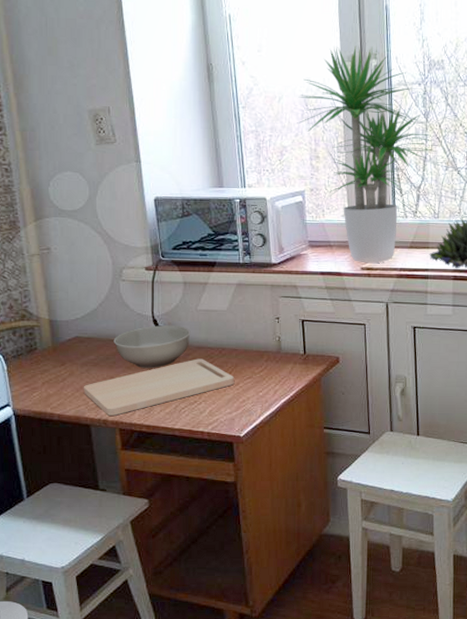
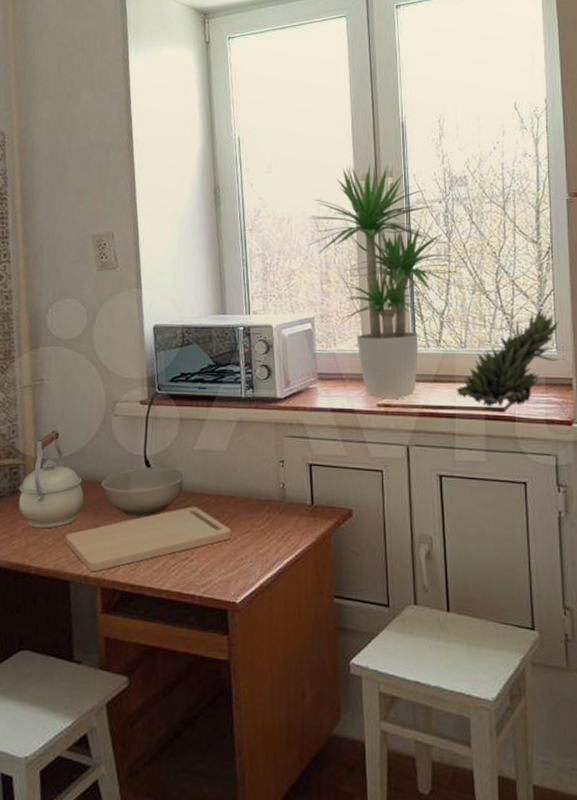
kettle: none [36,294,99,381] -> present [19,429,85,529]

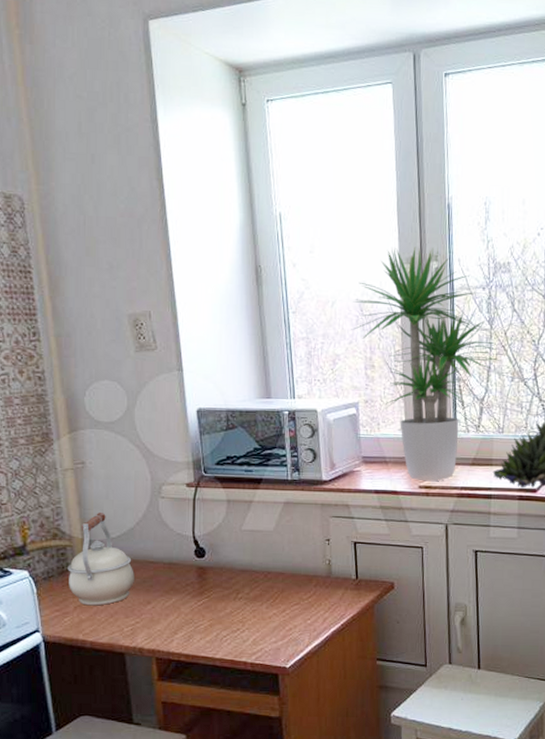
cutting board: present [65,507,232,571] -> none [118,583,281,643]
bowl: present [101,467,185,516] -> none [151,546,234,592]

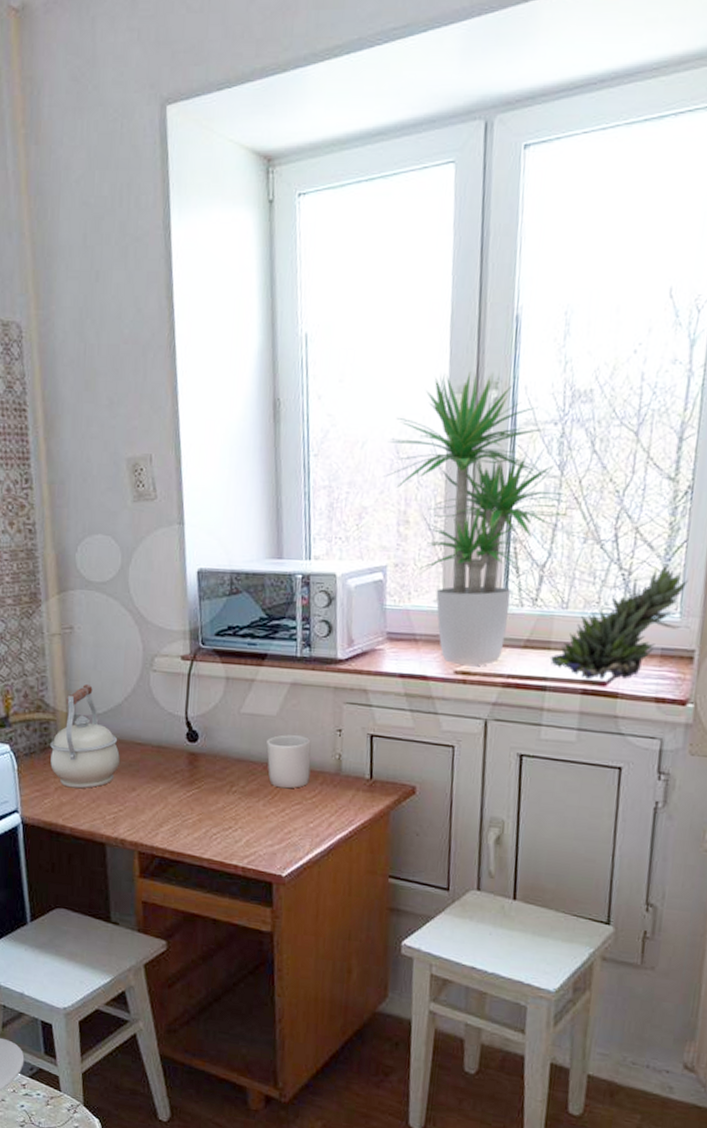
mug: none [266,545,305,592] -> present [266,734,311,789]

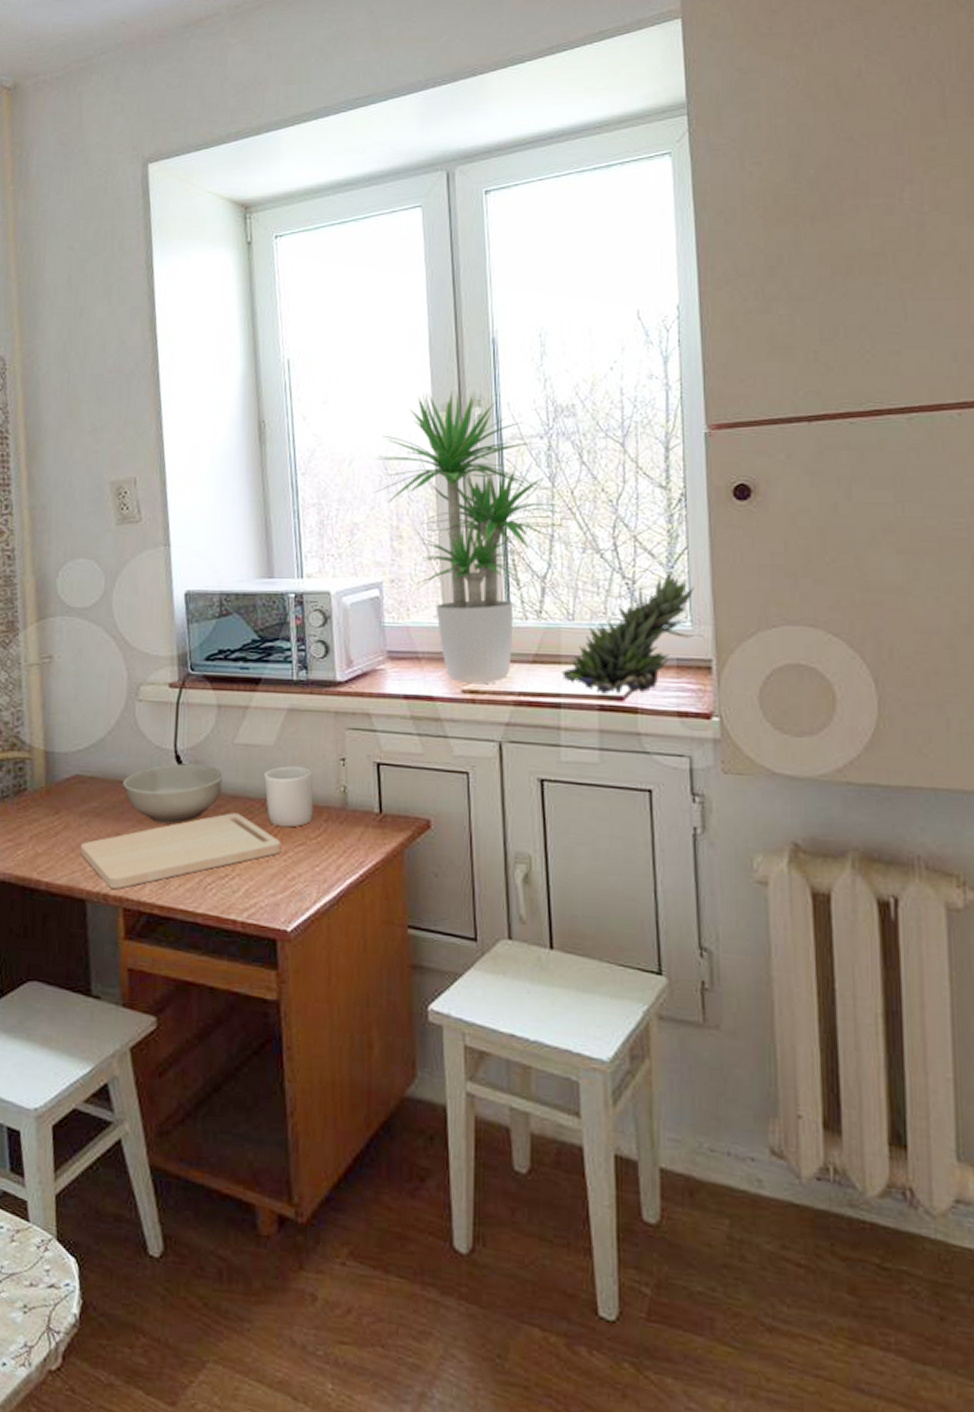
kettle: present [50,683,121,789] -> none [25,717,104,836]
cutting board: none [100,774,280,835] -> present [80,813,282,889]
bowl: none [138,729,231,782] -> present [122,763,224,824]

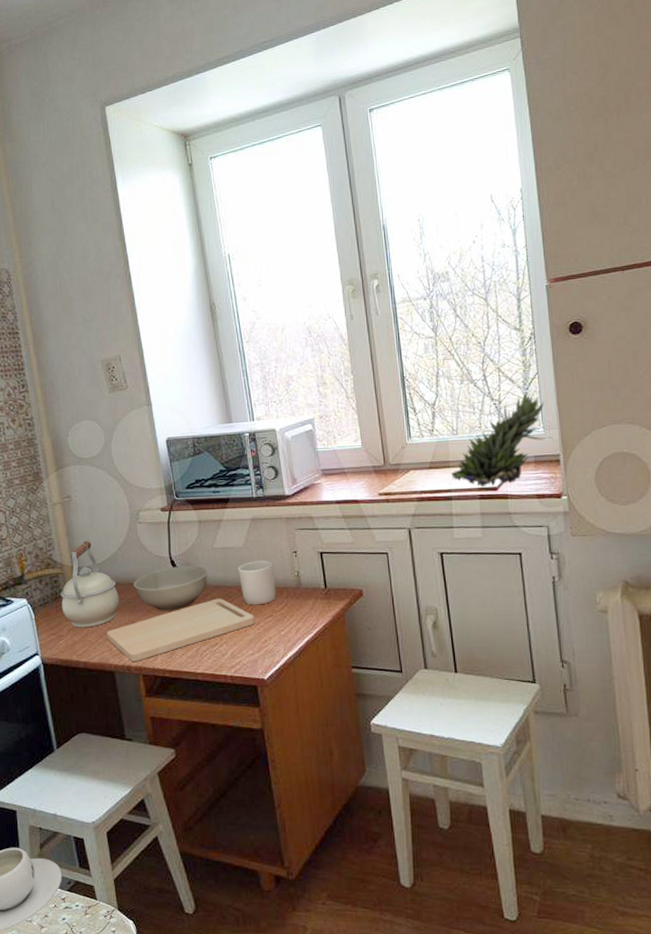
kettle: none [25,717,104,836] -> present [60,540,120,628]
potted plant: present [373,391,570,685] -> none [301,267,450,489]

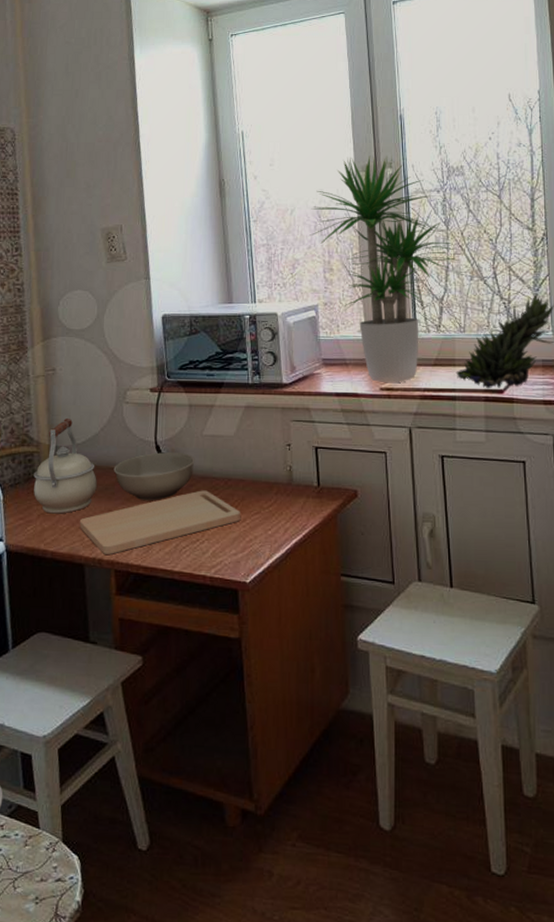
mug: present [238,559,276,605] -> none [227,451,266,500]
potted plant: none [301,267,450,489] -> present [309,156,461,384]

